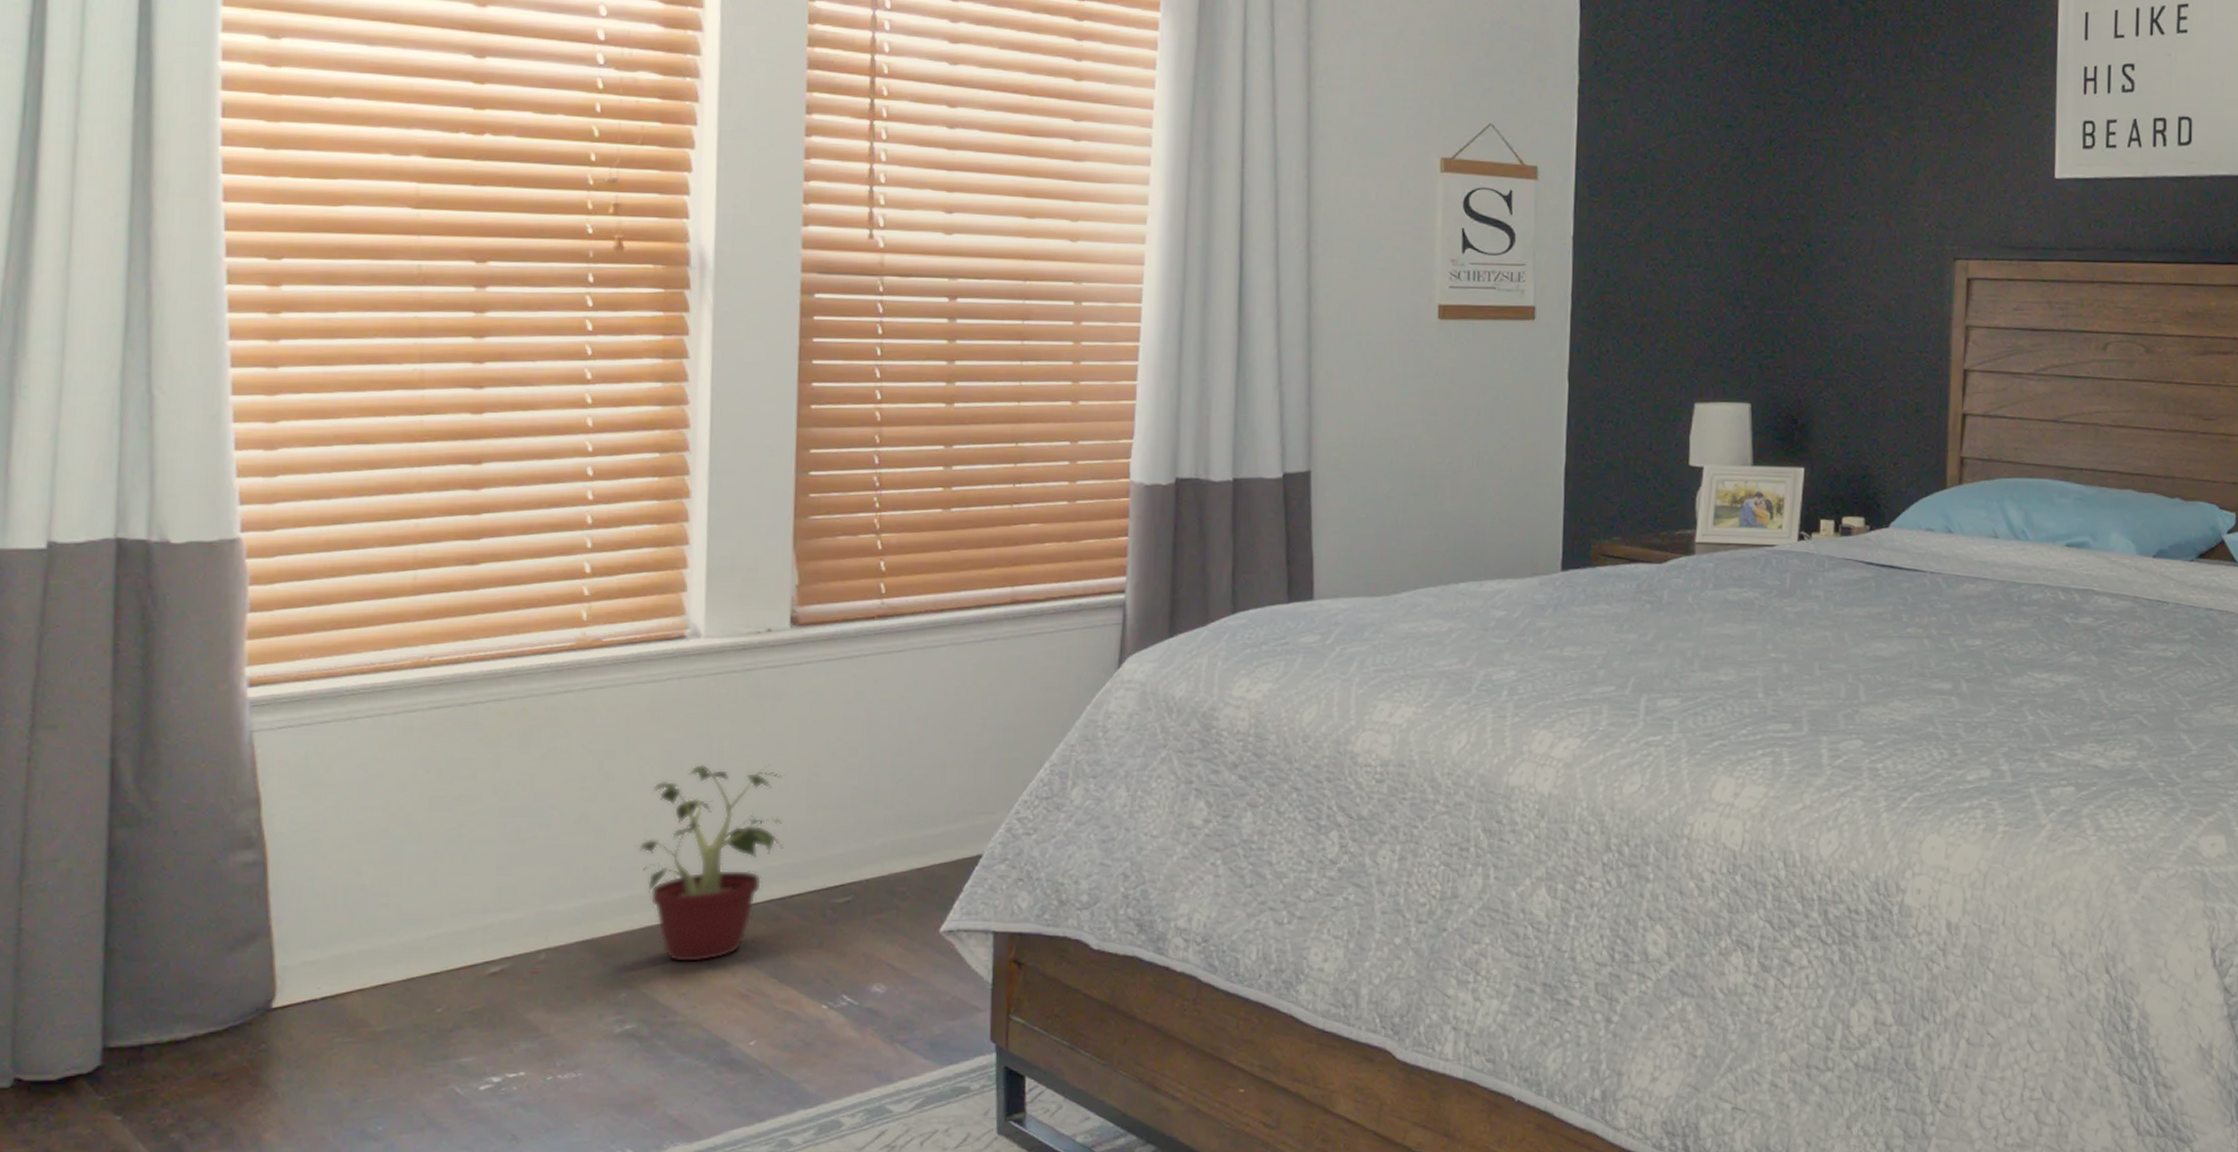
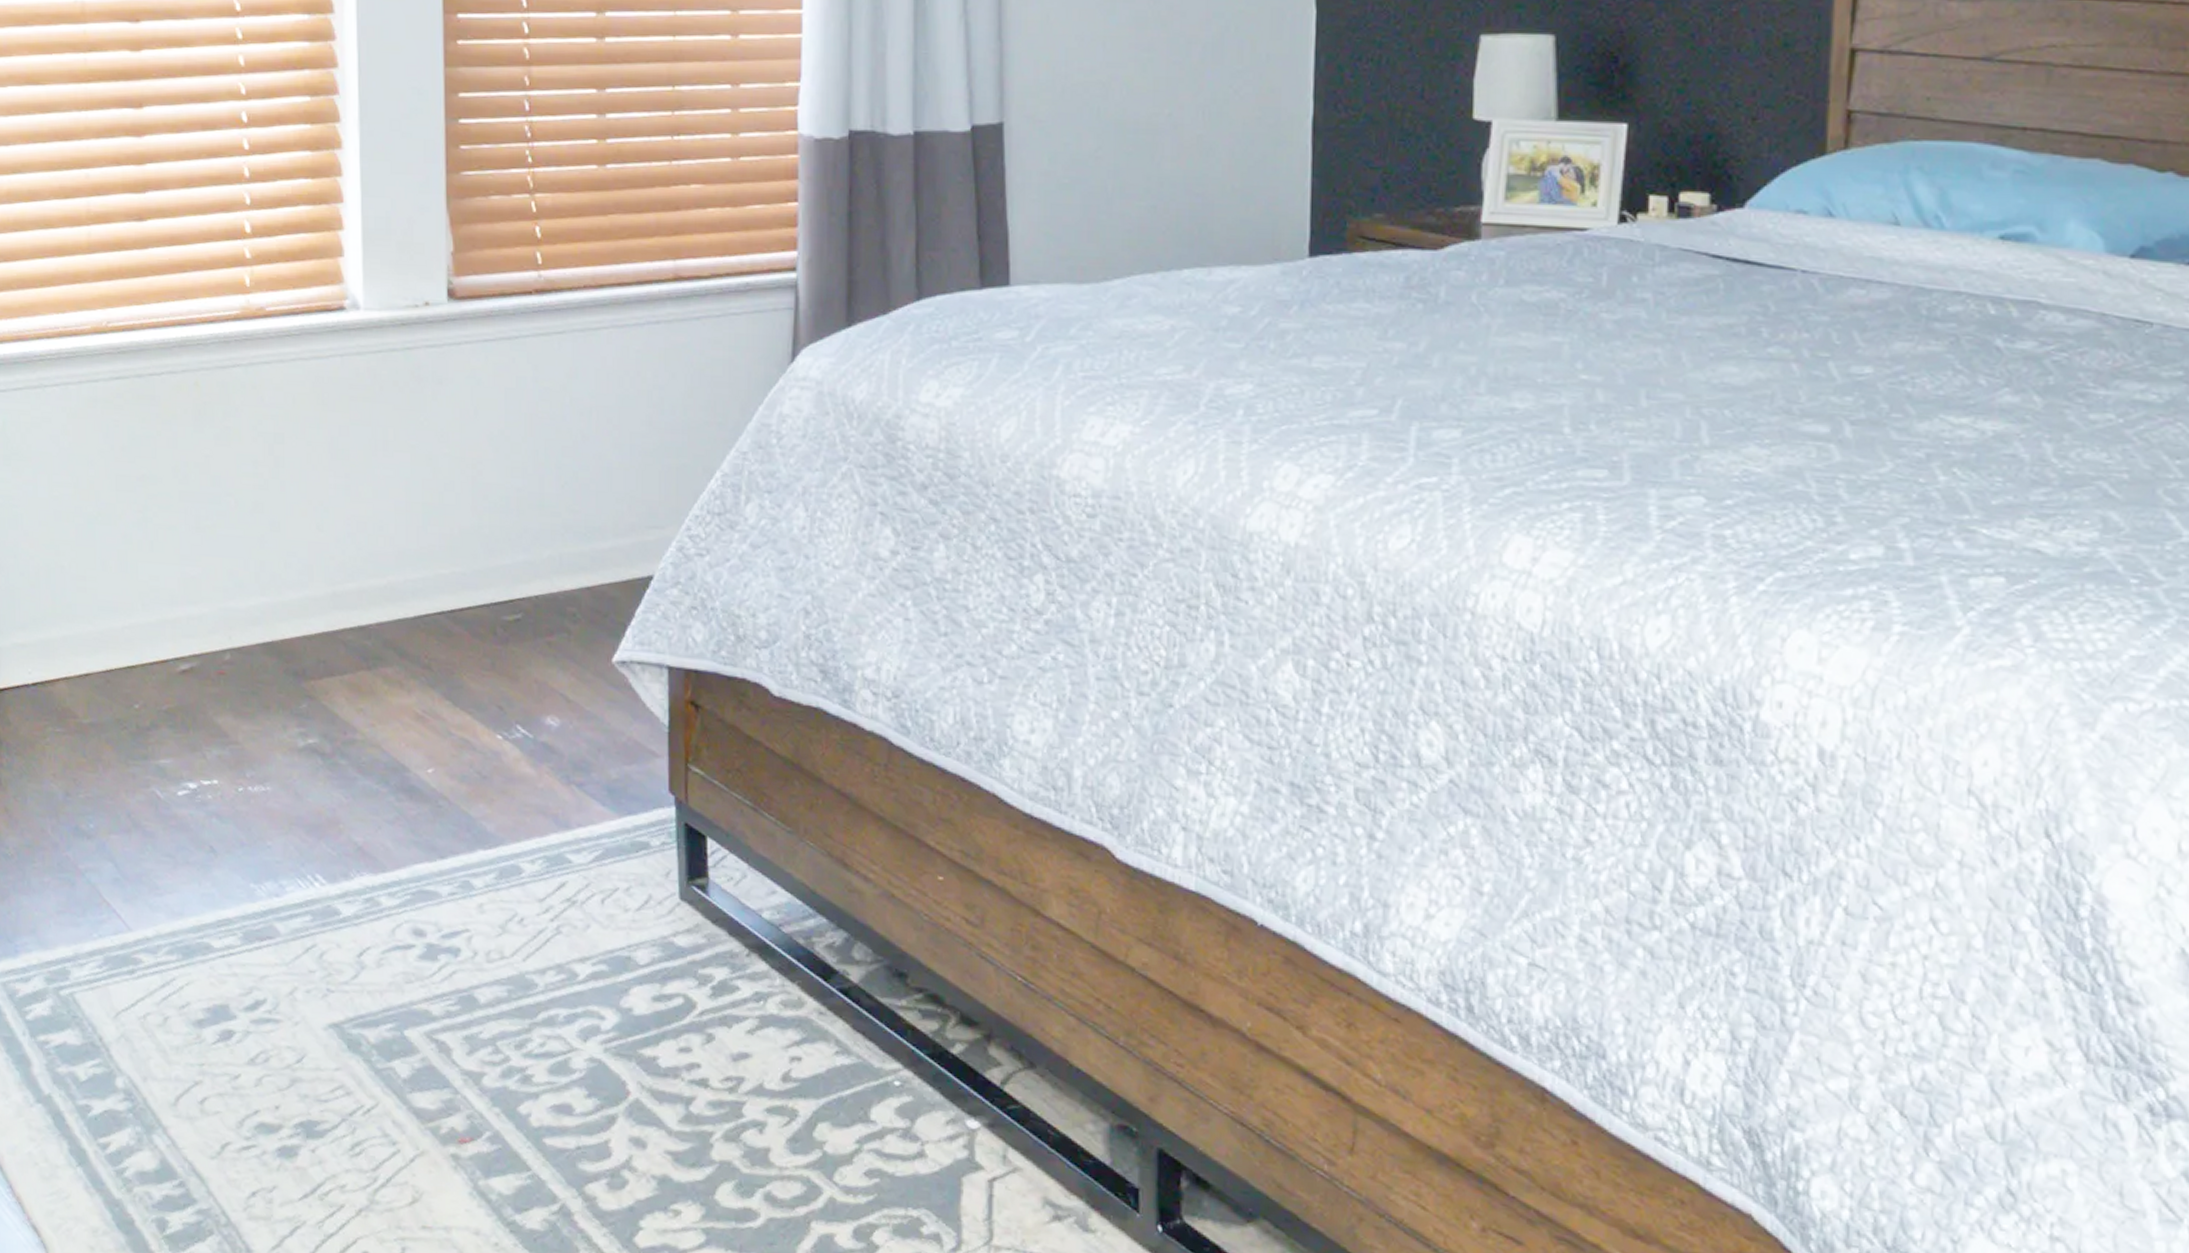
potted plant: present [633,764,785,963] -> none [306,453,451,676]

